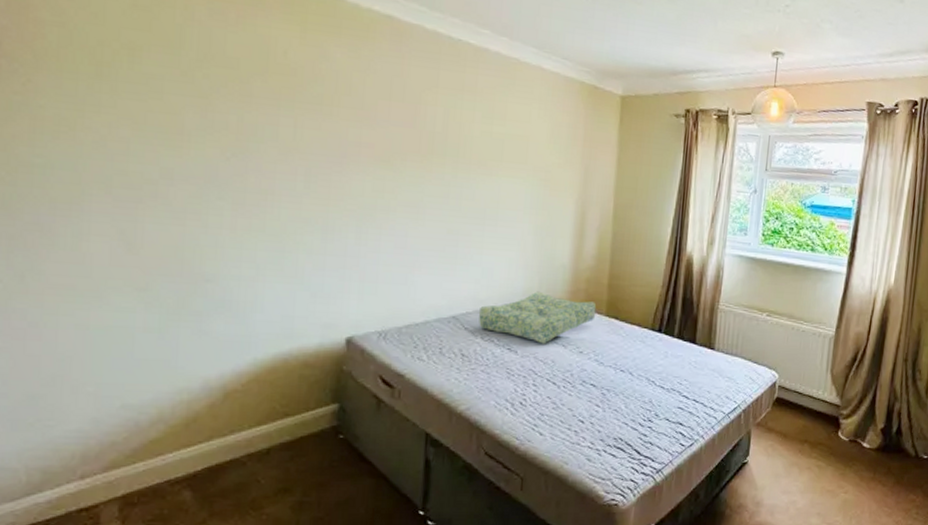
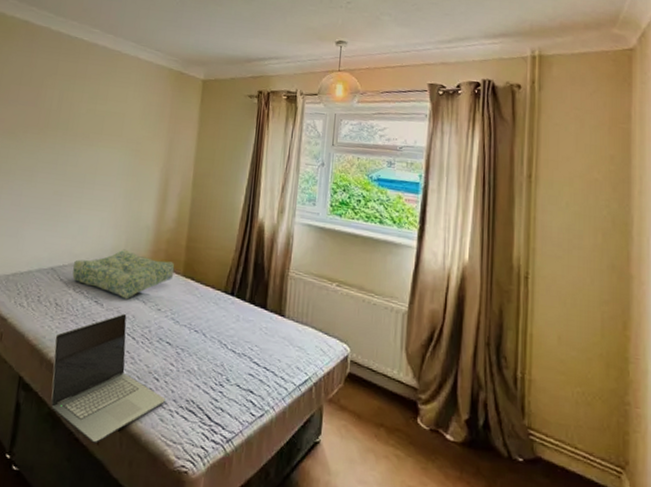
laptop: none [464,360,592,491] -> present [50,314,165,445]

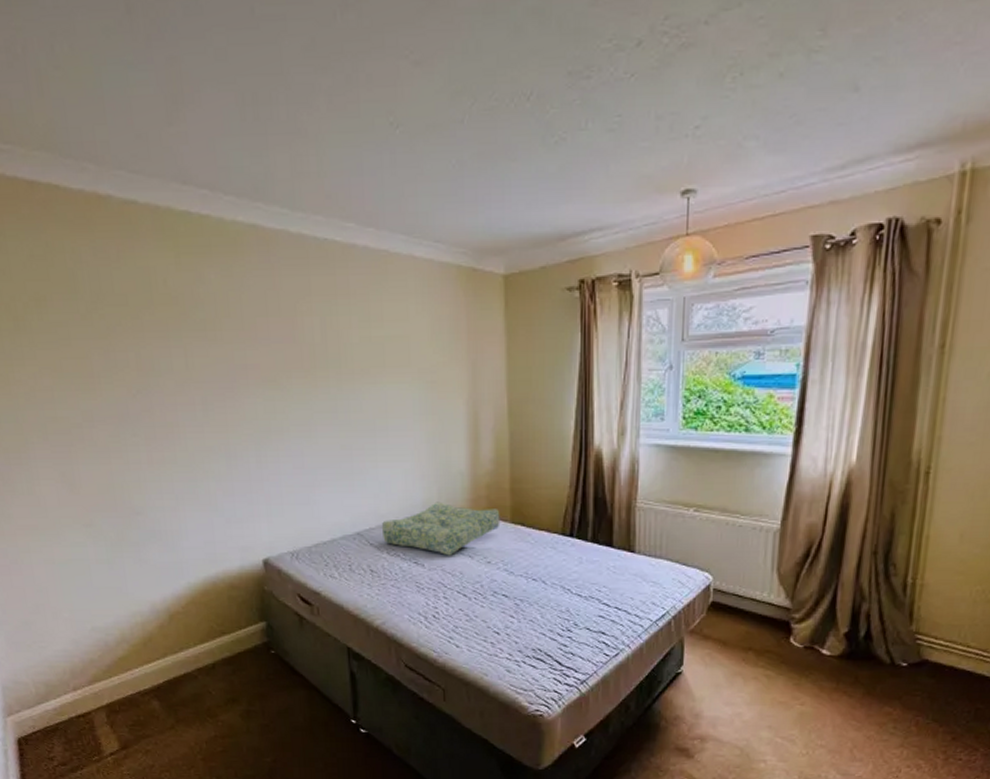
laptop: present [50,314,165,445] -> none [377,572,509,701]

